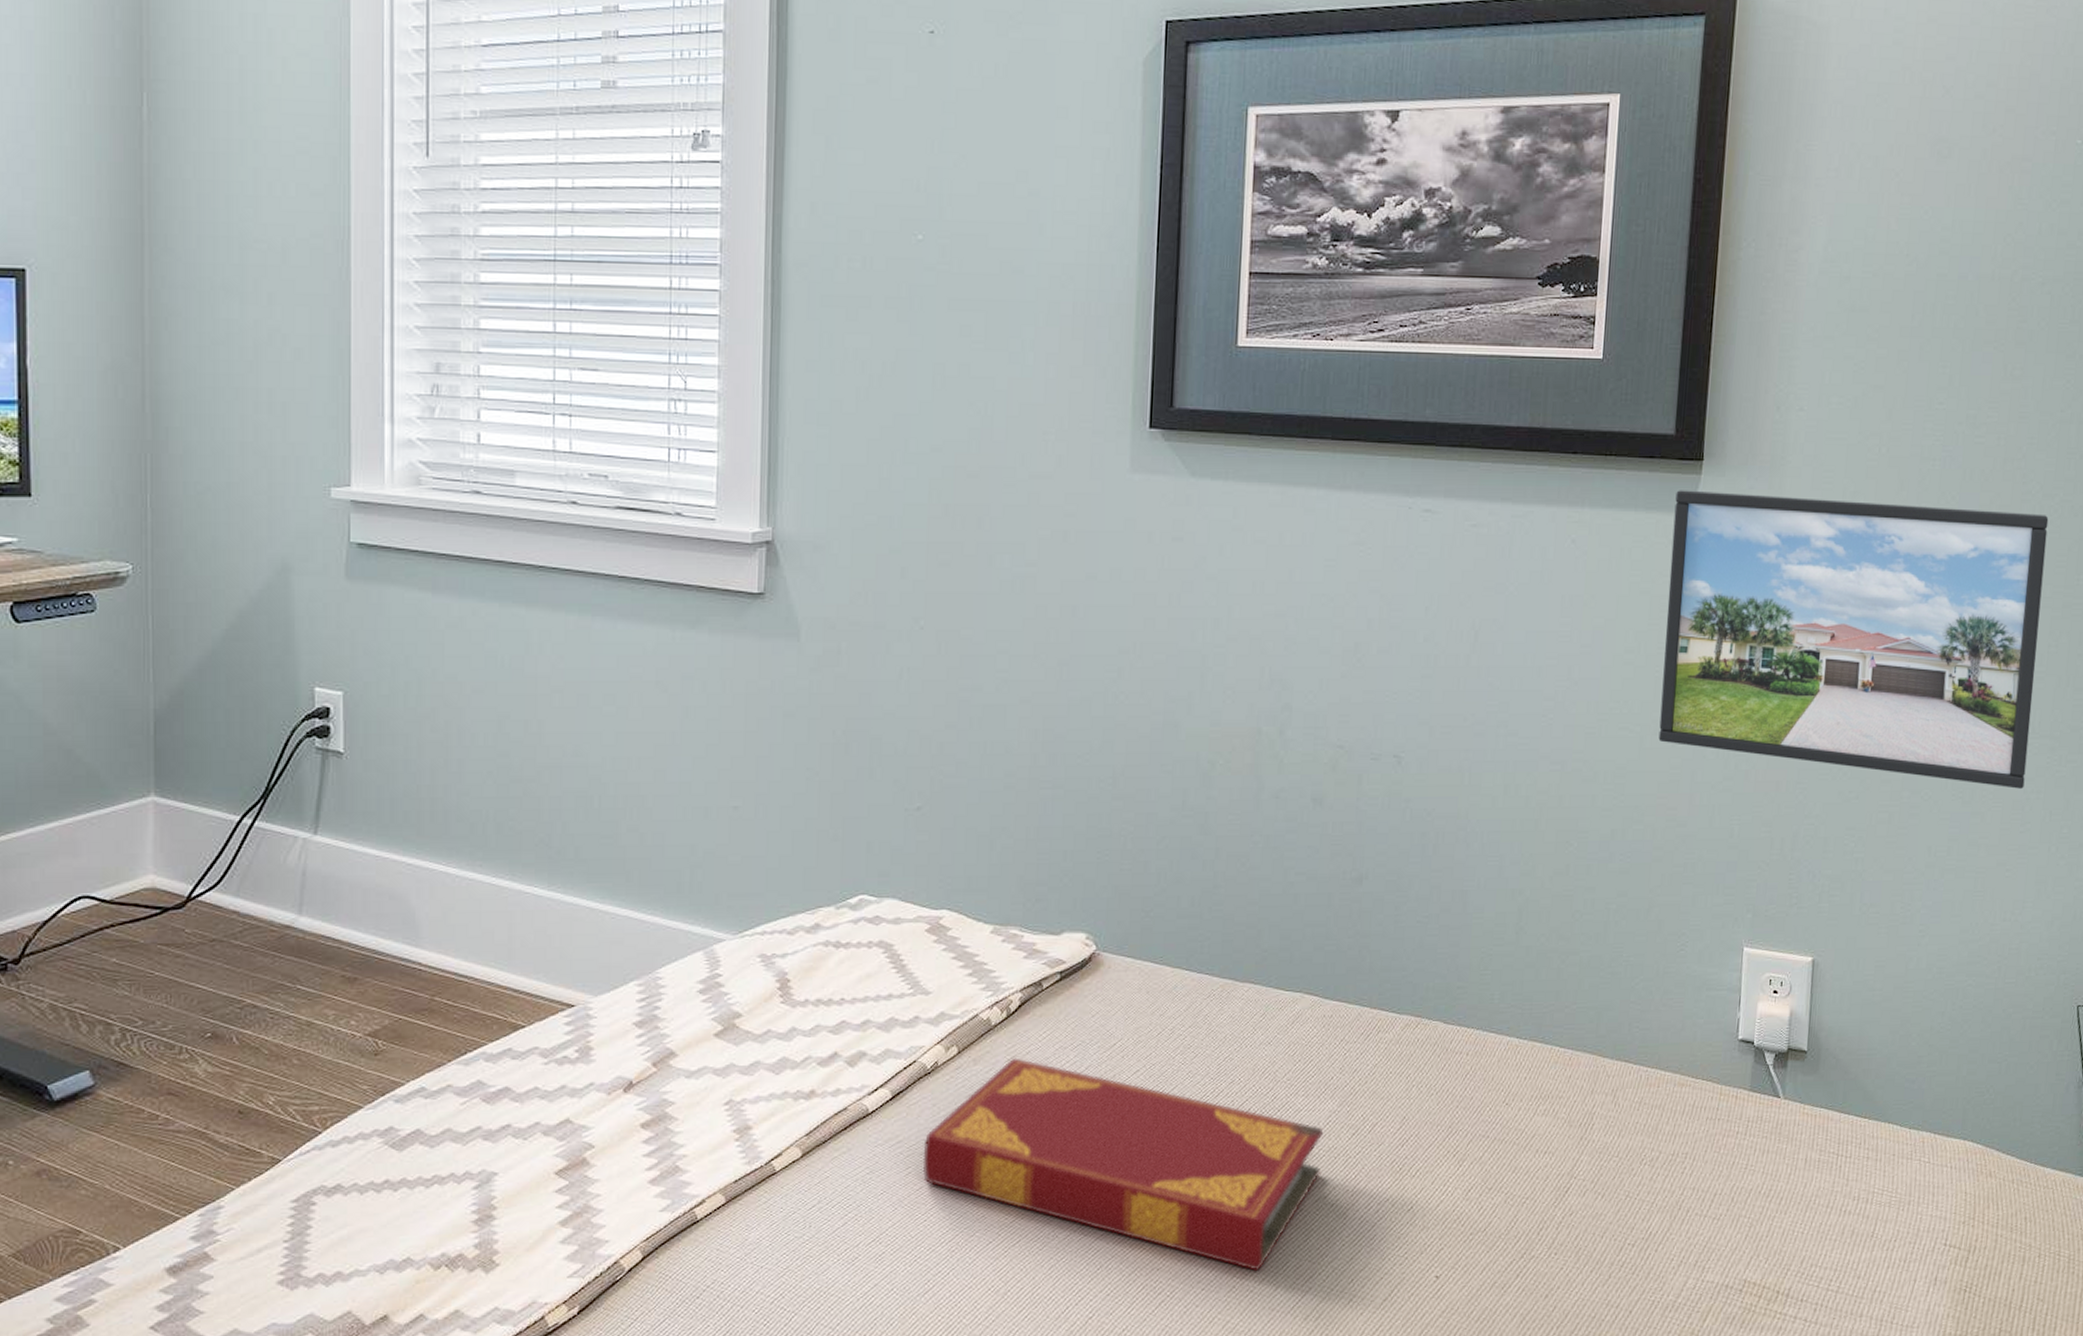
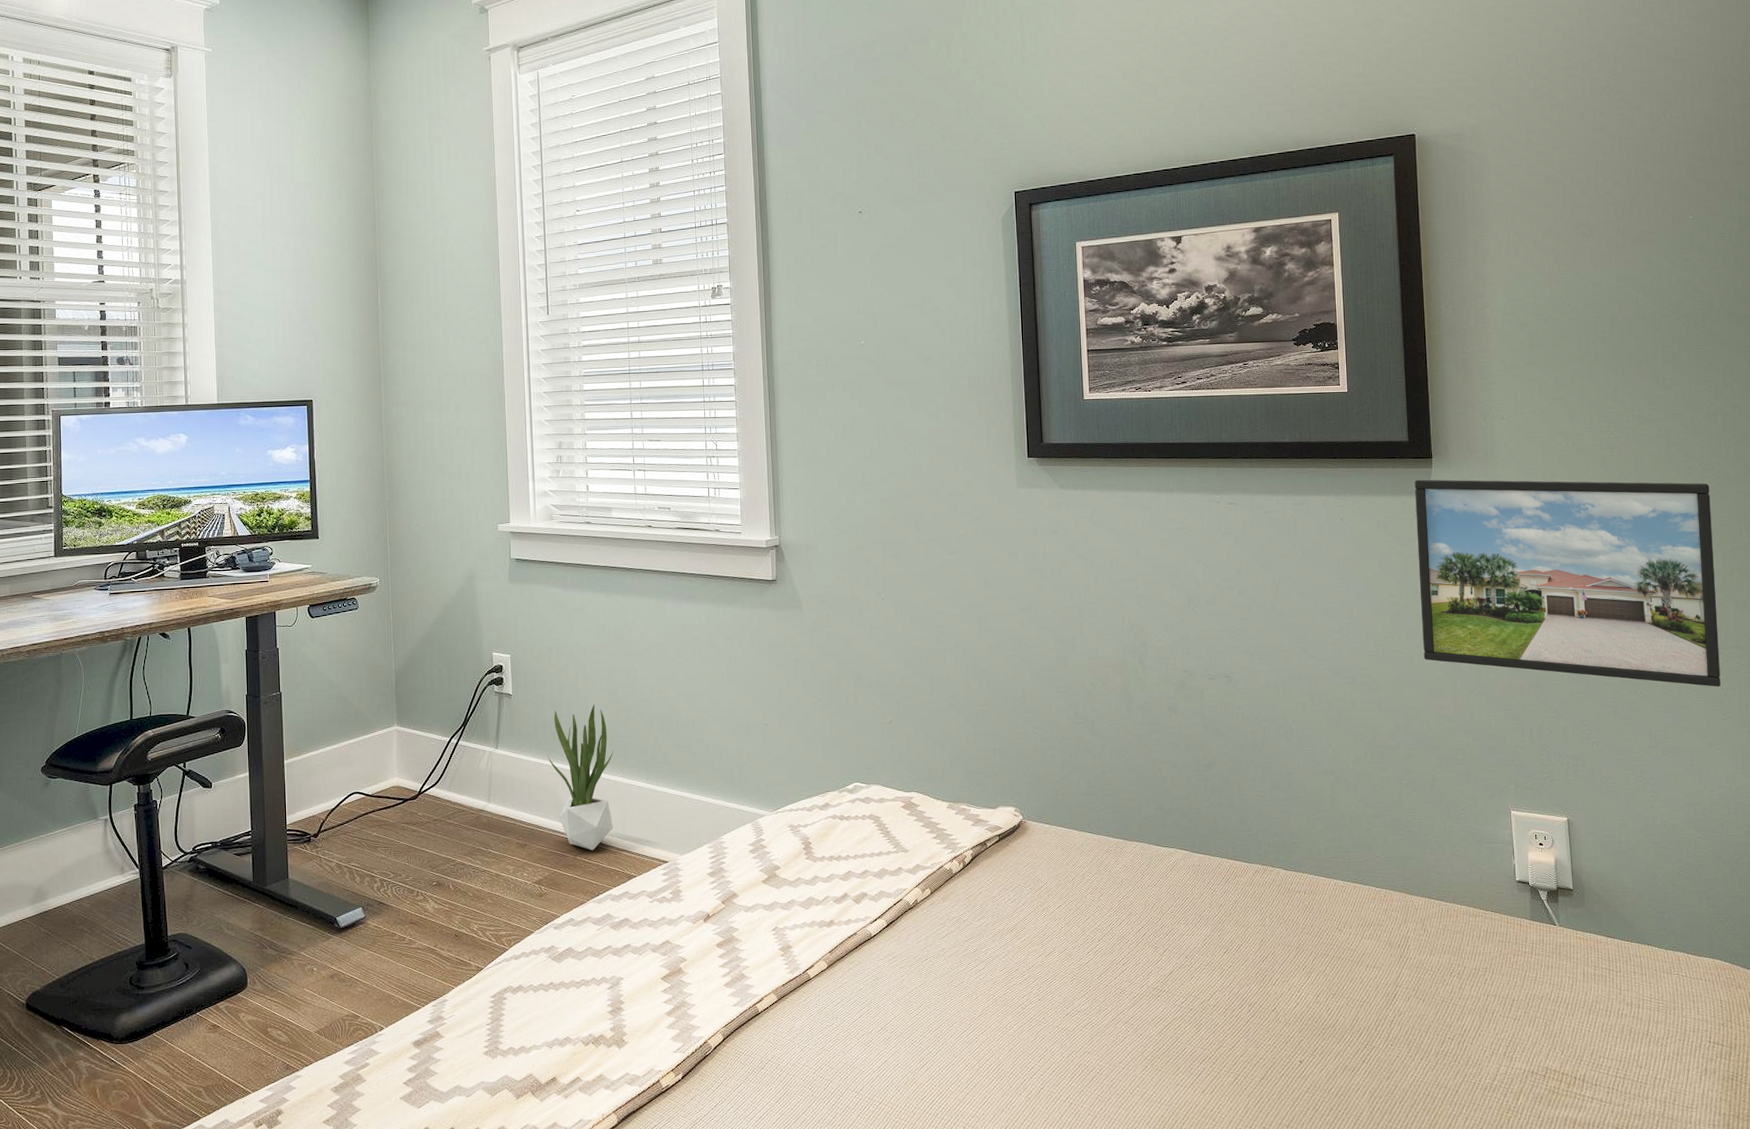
potted plant: none [396,771,501,988] -> present [548,704,614,851]
hardback book: present [922,1057,1324,1271] -> none [912,896,1204,1055]

